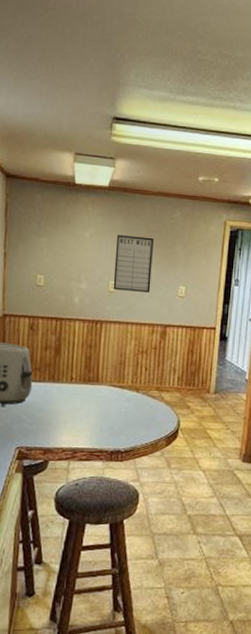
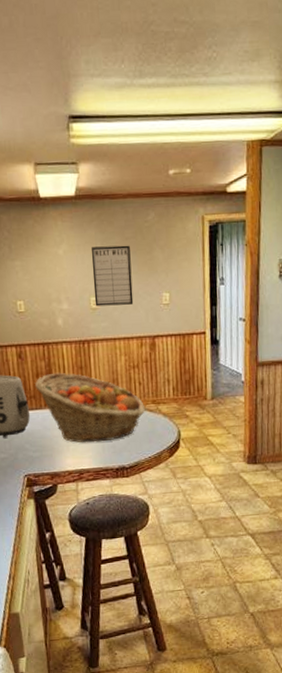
fruit basket: none [42,348,148,423] -> present [35,372,145,443]

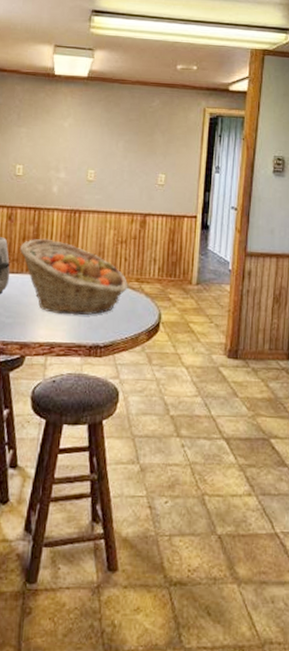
writing board: present [91,245,134,307] -> none [91,124,133,181]

